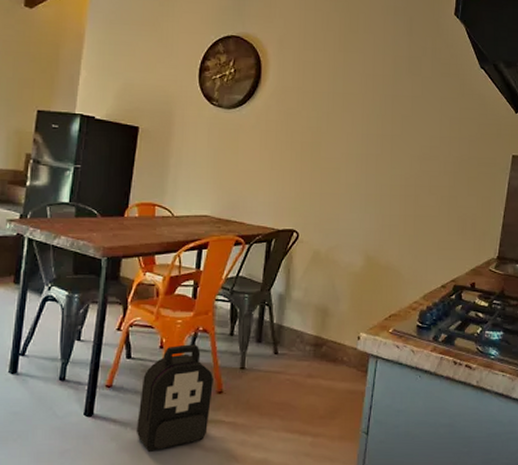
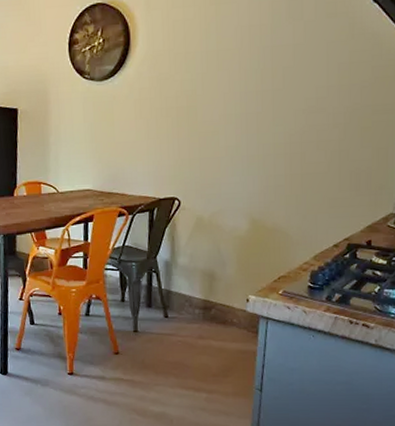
backpack: present [136,344,213,452] -> none [45,310,110,405]

